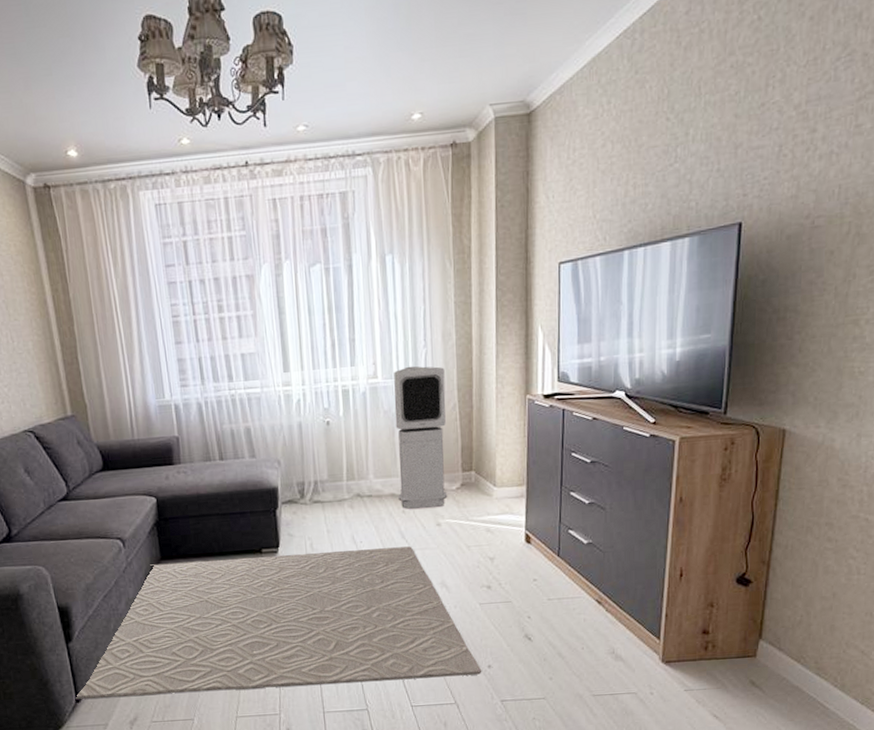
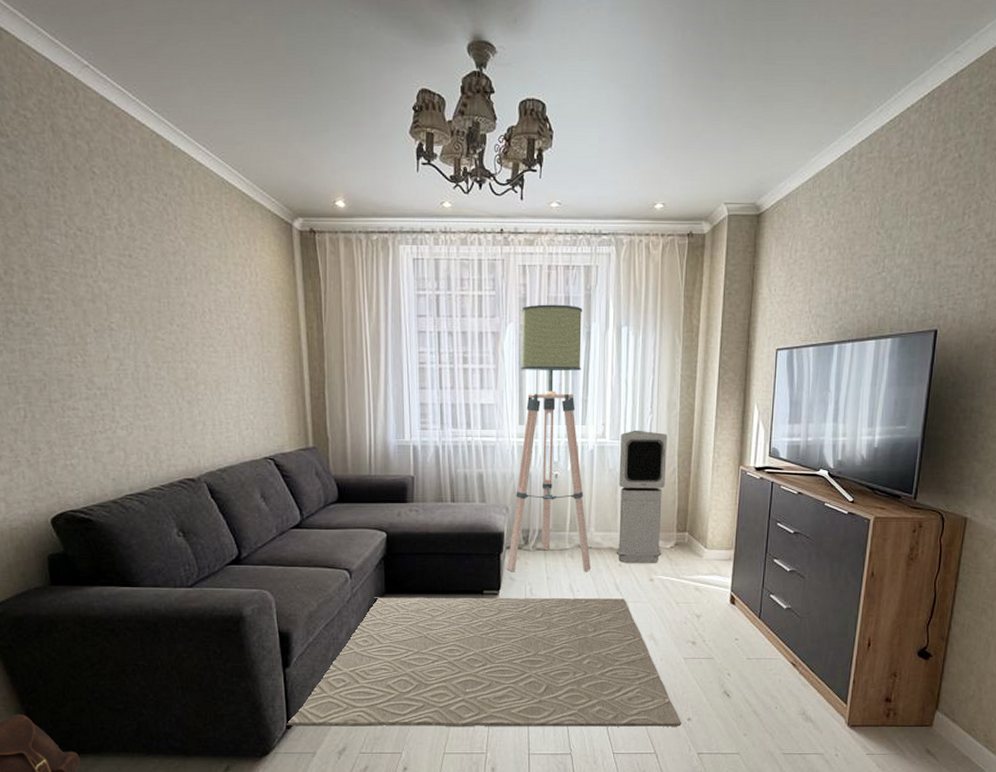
floor lamp: none [274,237,374,527] -> present [507,304,592,571]

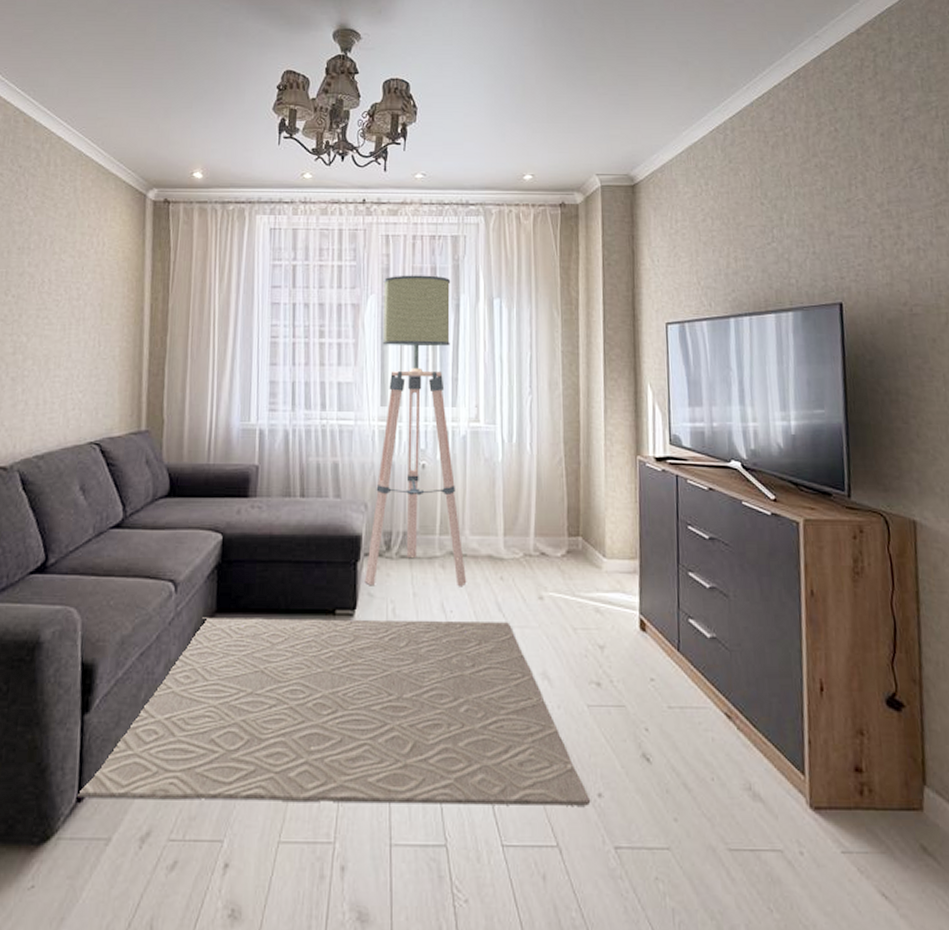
air purifier: present [616,430,667,563] -> none [496,412,552,576]

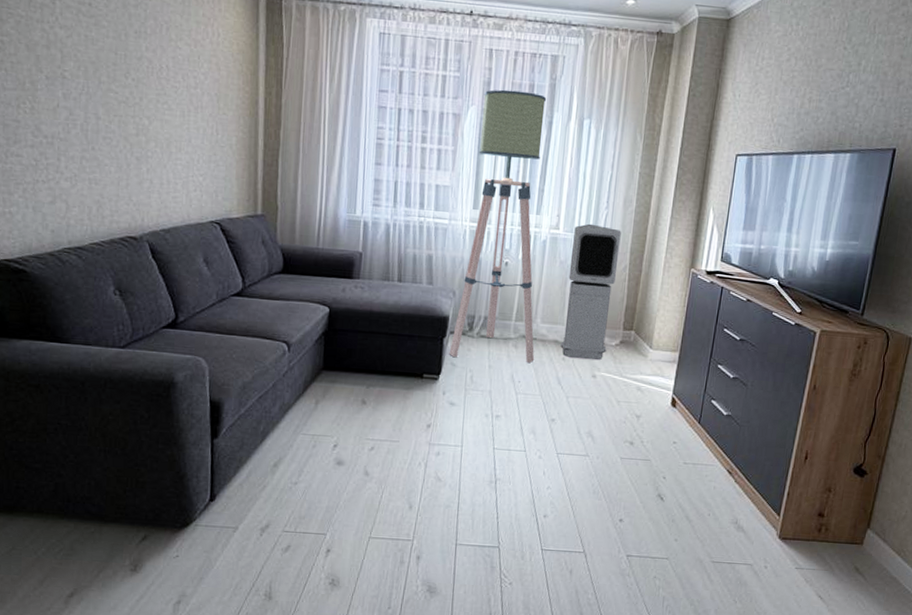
rug: present [78,617,591,806] -> none [210,372,614,527]
air purifier: none [496,412,552,576] -> present [560,223,621,360]

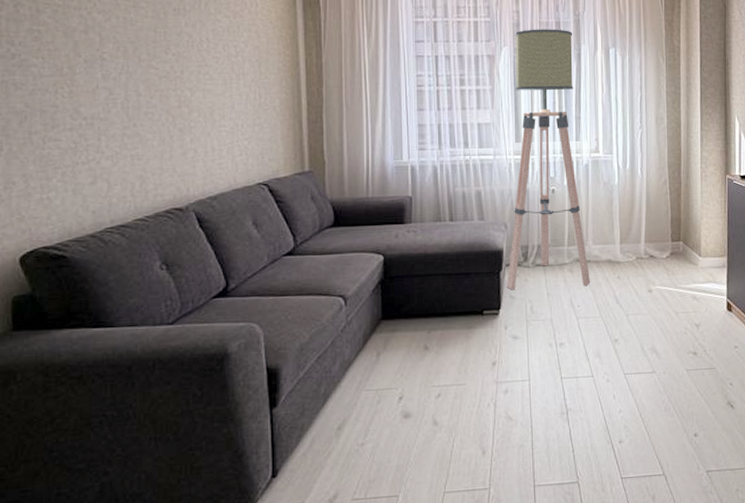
air purifier: present [560,223,621,360] -> none [613,144,659,275]

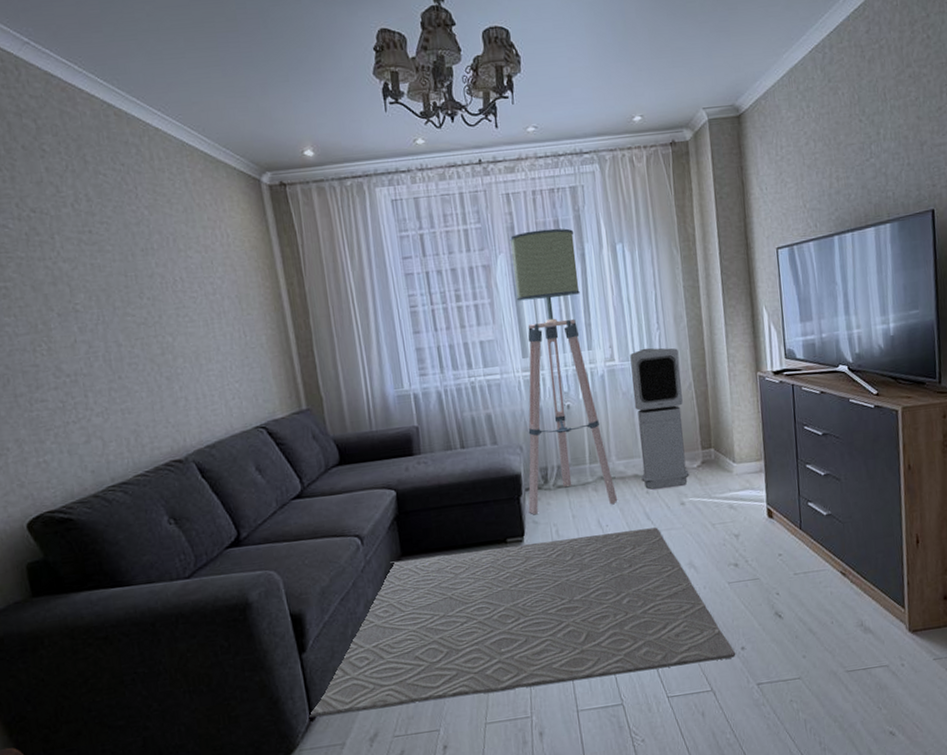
rug: none [272,311,689,474] -> present [310,527,736,718]
air purifier: none [613,144,659,275] -> present [630,347,690,490]

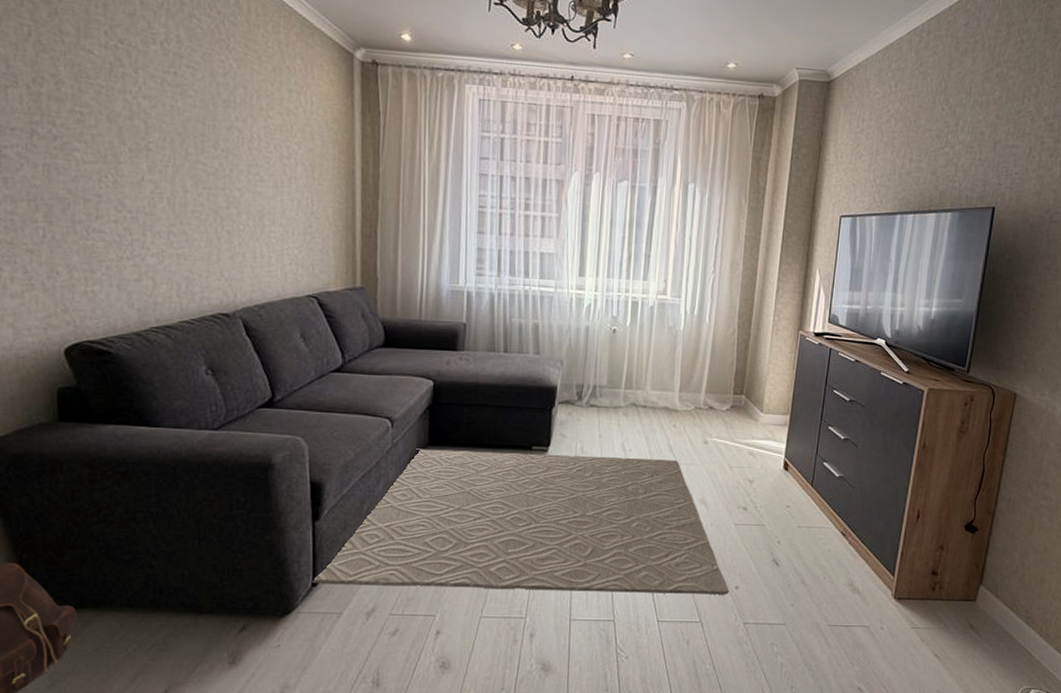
floor lamp: present [509,228,618,514] -> none [558,155,651,431]
air purifier: present [630,347,690,490] -> none [671,288,729,425]

